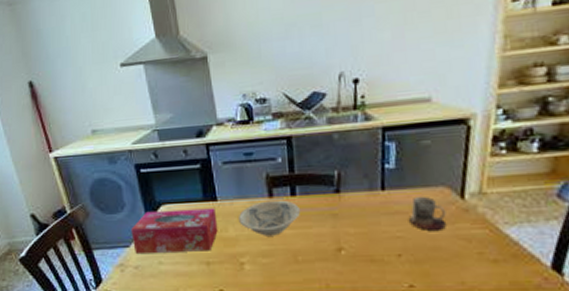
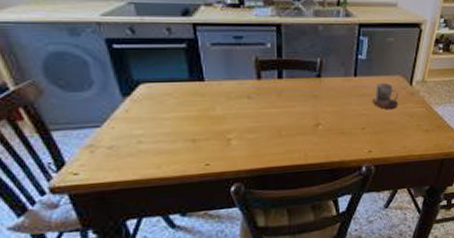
tissue box: present [131,208,218,253] -> none [102,88,205,133]
bowl: present [239,199,301,236] -> none [227,82,287,115]

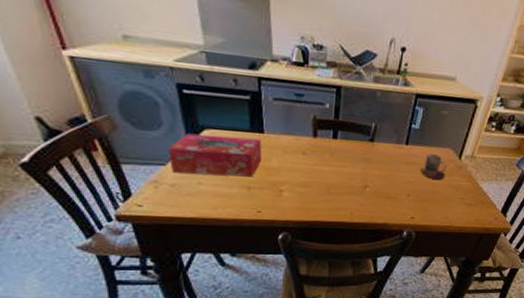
tissue box: none [102,88,205,133] -> present [168,133,262,177]

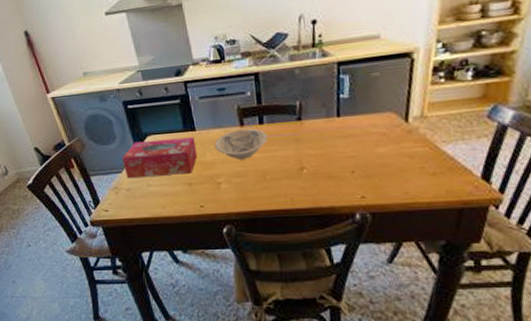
bowl: none [283,139,340,171] -> present [215,128,269,160]
mug: present [421,153,447,180] -> none [361,120,394,150]

